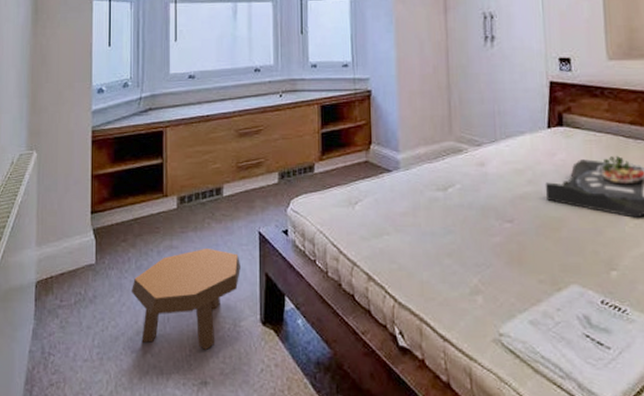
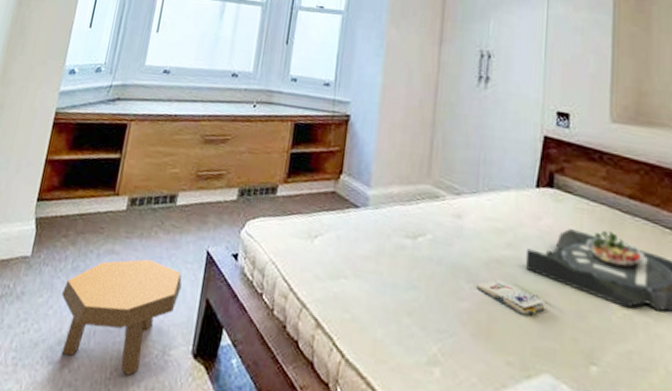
paperback book: none [505,213,567,239] -> present [477,279,545,316]

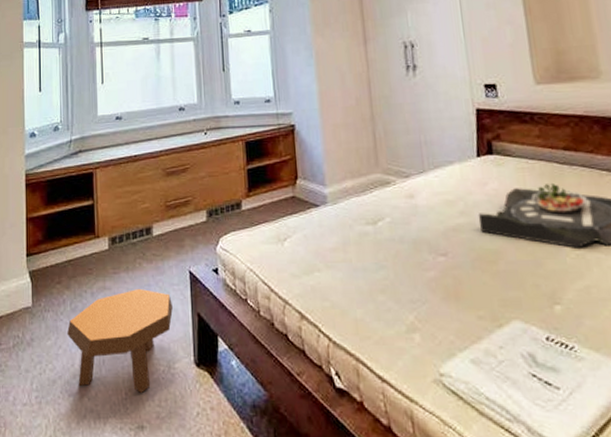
paperback book: present [477,279,545,316] -> none [439,246,505,273]

